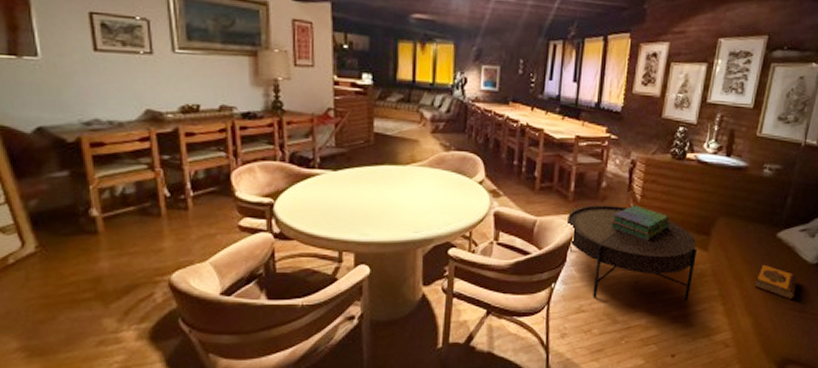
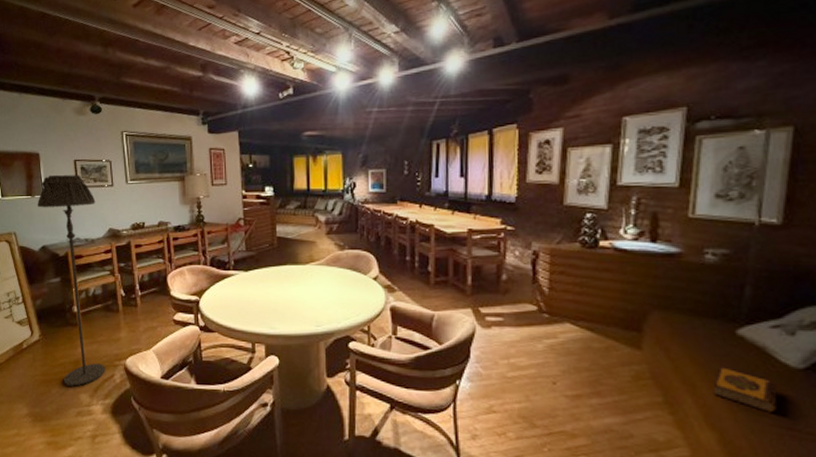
floor lamp: none [26,28,141,310] -> present [37,174,105,387]
coffee table: present [566,205,697,302] -> none [466,299,627,408]
stack of books: present [610,205,670,241] -> none [516,298,589,337]

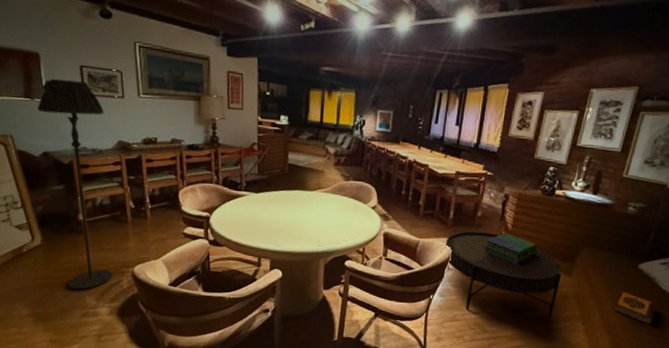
coffee table: none [466,299,627,408] -> present [445,231,561,319]
stack of books: none [516,298,589,337] -> present [483,233,538,265]

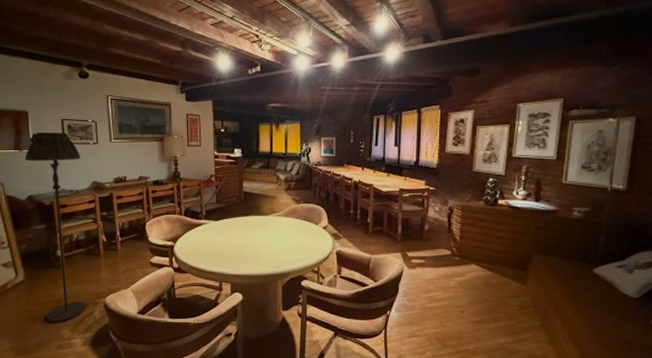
coffee table: present [445,231,561,319] -> none [396,245,516,330]
stack of books: present [483,233,538,265] -> none [435,245,489,276]
hardback book: present [614,291,656,325] -> none [576,297,620,331]

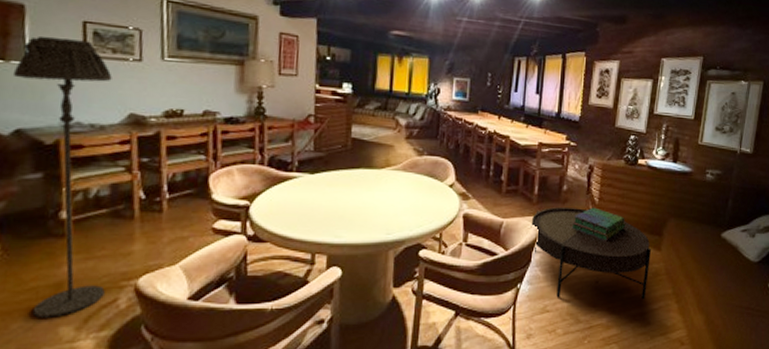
coffee table: none [396,245,516,330] -> present [531,207,651,300]
stack of books: none [435,245,489,276] -> present [571,207,626,242]

